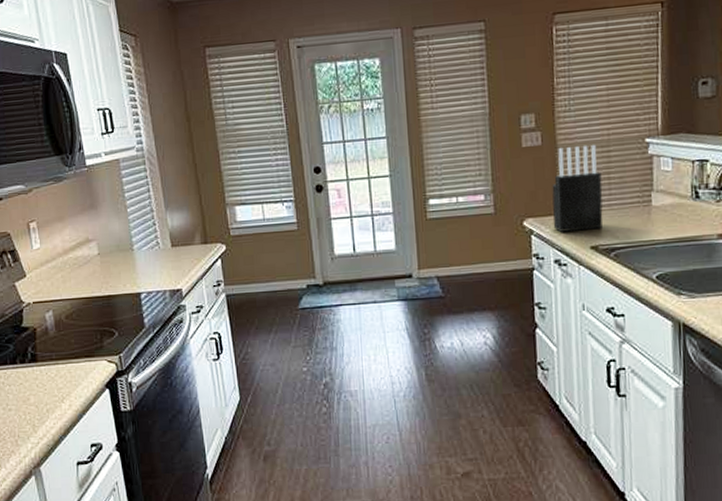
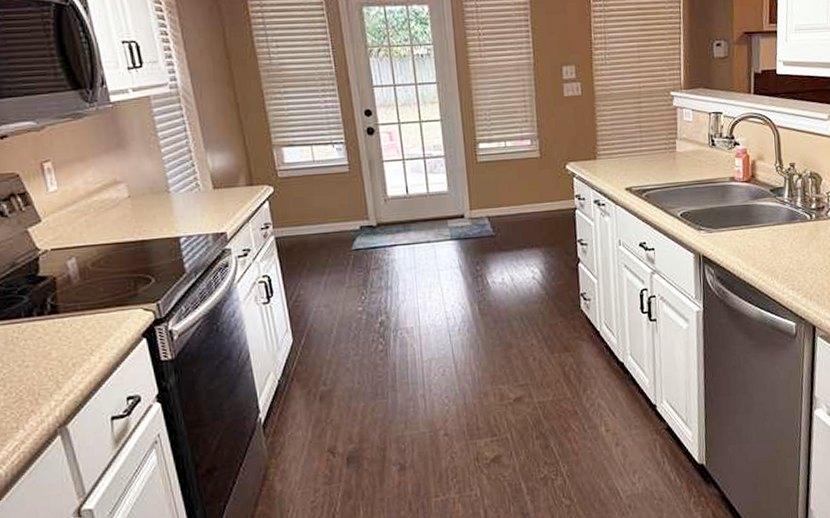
knife block: present [552,144,603,232] -> none [591,95,636,175]

